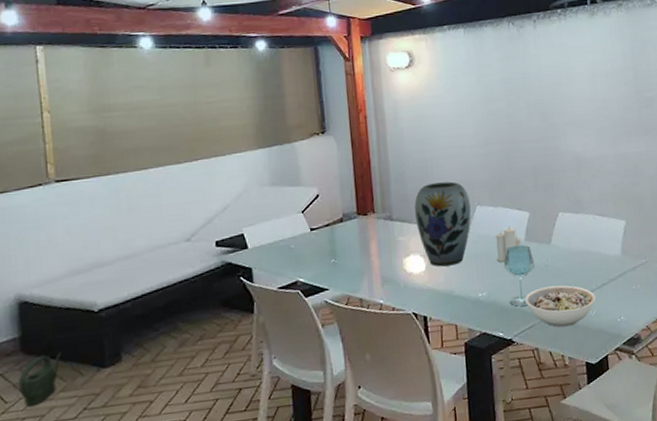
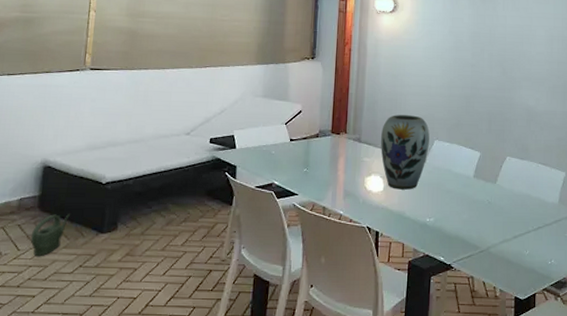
candle: present [496,226,521,262] -> none [447,162,469,193]
wine glass: present [504,245,535,307] -> none [452,181,480,236]
bowl: present [525,285,596,328] -> none [467,222,530,261]

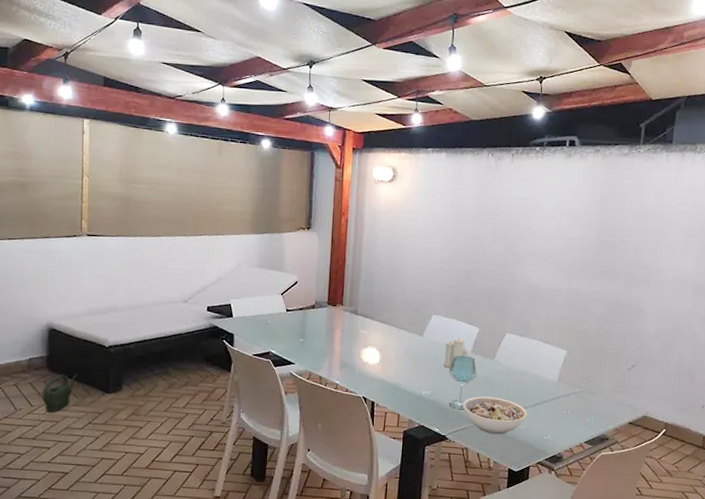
vase: present [381,115,430,190] -> none [377,288,428,363]
candle: none [447,162,469,193] -> present [443,337,467,368]
wine glass: none [452,181,480,236] -> present [449,355,477,409]
bowl: none [467,222,530,261] -> present [463,396,527,435]

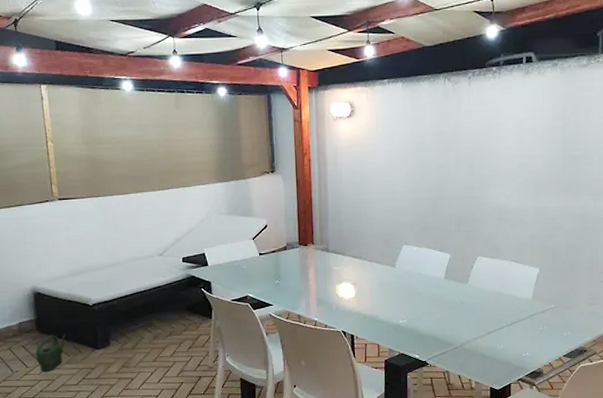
candle: present [443,337,467,368] -> none [418,265,440,295]
wine glass: present [449,355,477,409] -> none [424,282,452,334]
bowl: present [463,396,527,435] -> none [440,320,504,356]

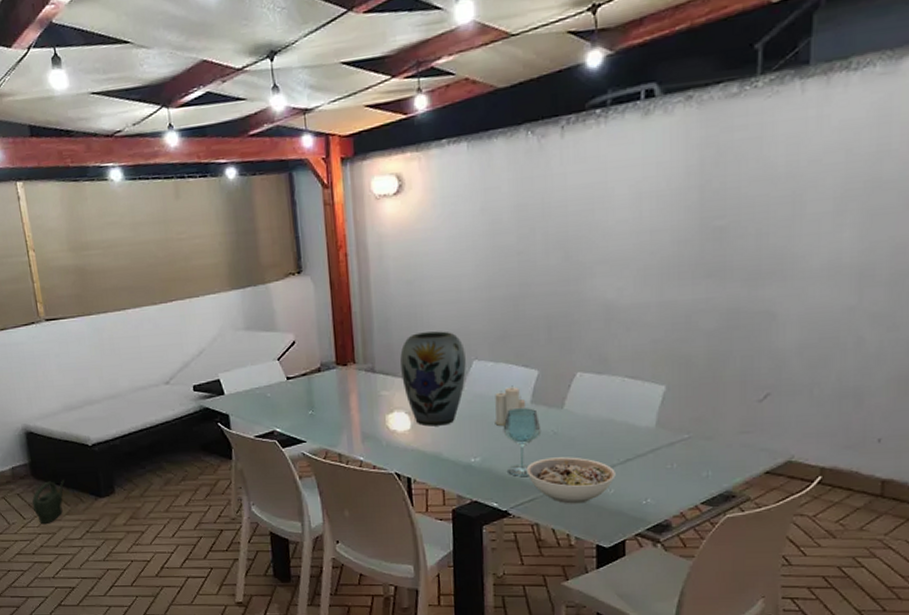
vase: none [348,222,398,295] -> present [400,331,466,426]
candle: none [418,265,440,295] -> present [495,385,525,426]
wine glass: none [424,282,452,334] -> present [503,408,542,476]
bowl: none [440,320,504,356] -> present [526,457,616,504]

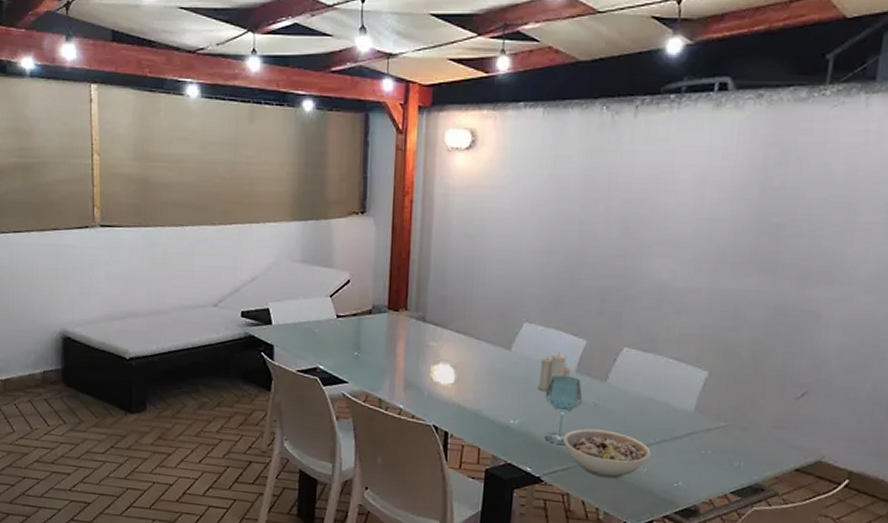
watering can: present [31,479,66,524] -> none [58,390,97,434]
vase: present [400,331,466,426] -> none [451,288,517,384]

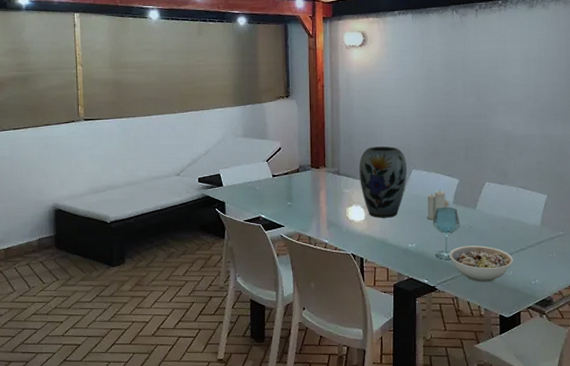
vase: none [451,288,517,384] -> present [359,146,407,218]

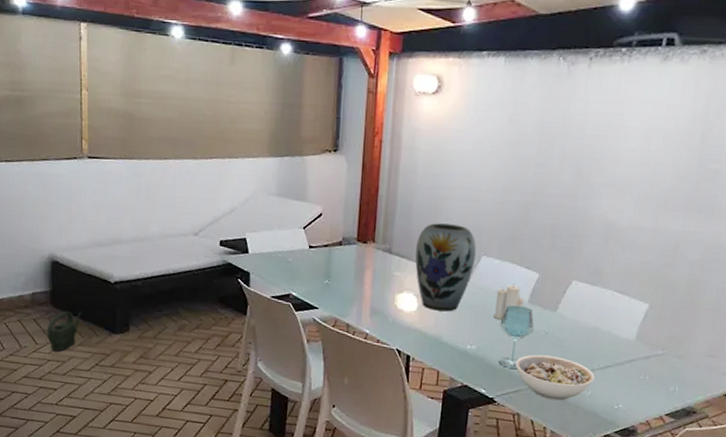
watering can: none [52,250,84,288] -> present [46,311,83,352]

